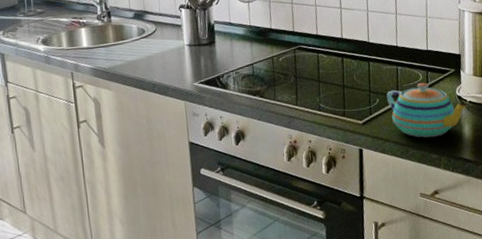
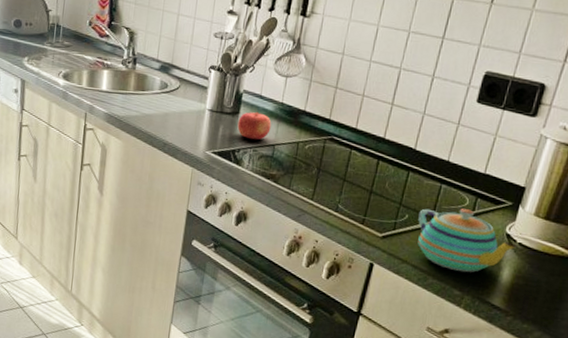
fruit: none [216,37,246,64] -> present [237,111,272,140]

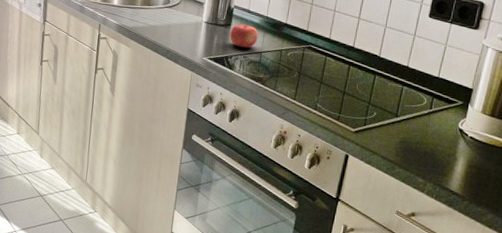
teapot: present [418,208,518,273] -> none [385,107,470,163]

